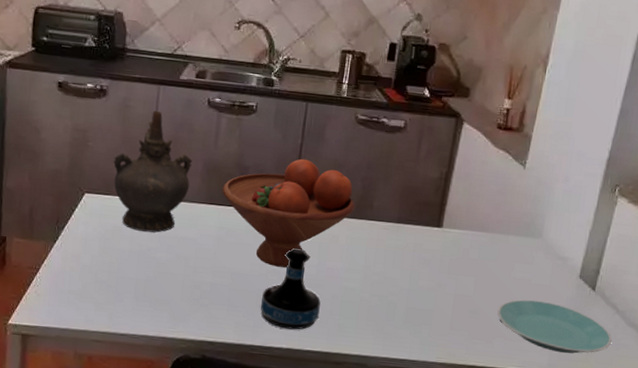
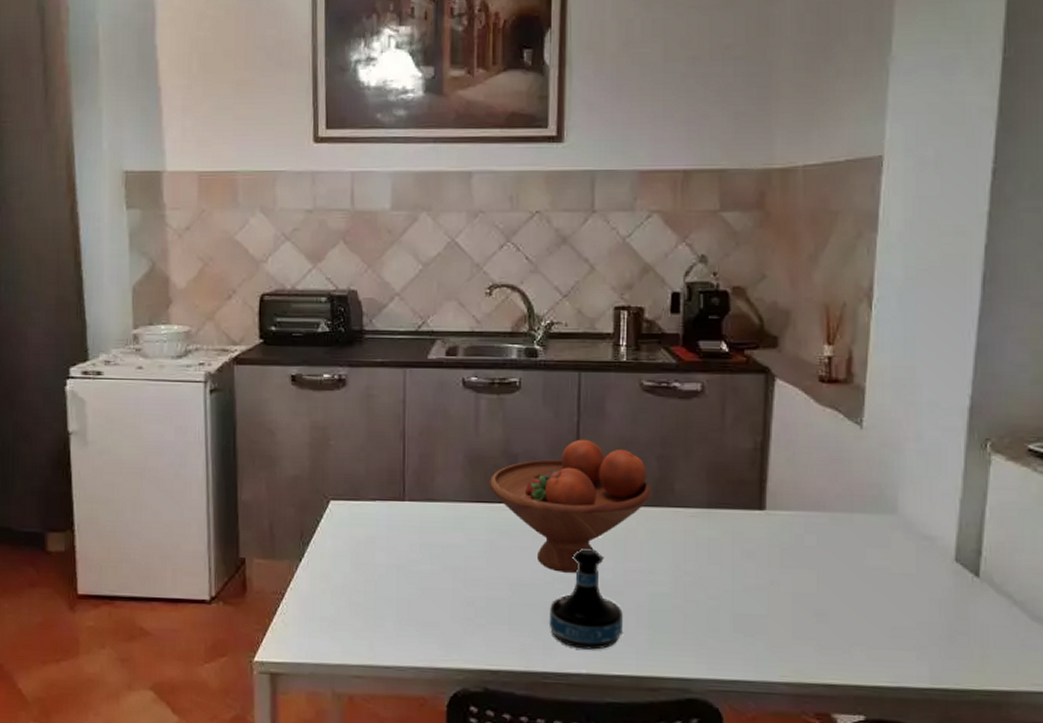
ceremonial vessel: present [113,111,193,233] -> none [360,399,451,541]
plate: present [497,299,612,354] -> none [852,594,1012,661]

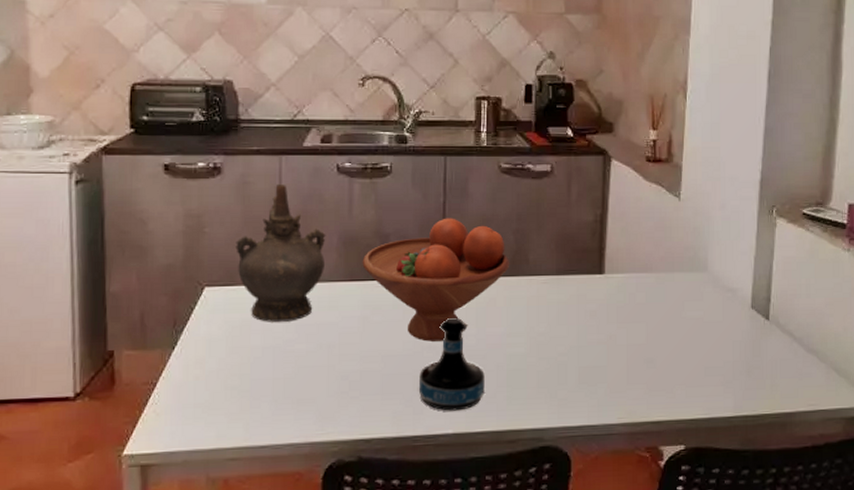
ceremonial vessel: none [360,399,451,541] -> present [236,185,326,322]

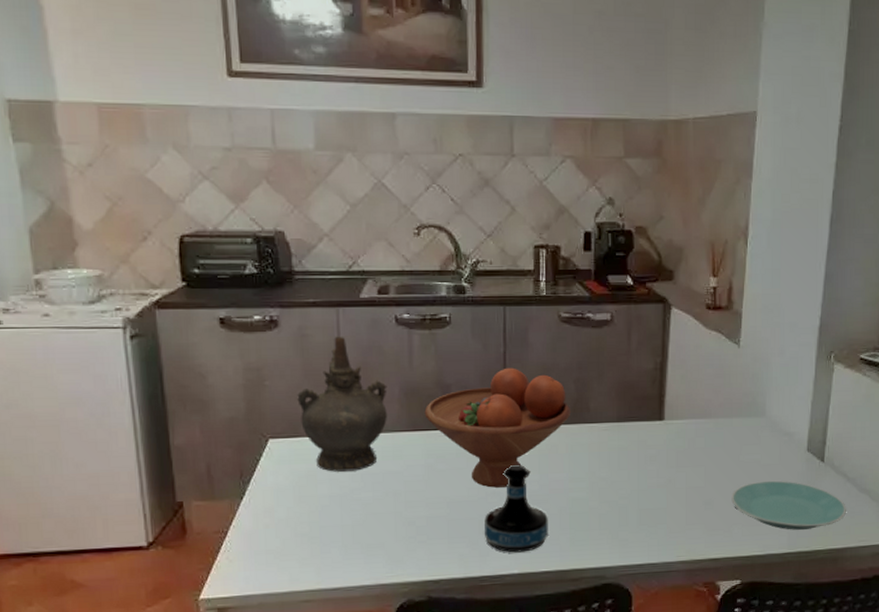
plate: none [674,338,794,392] -> present [731,480,846,530]

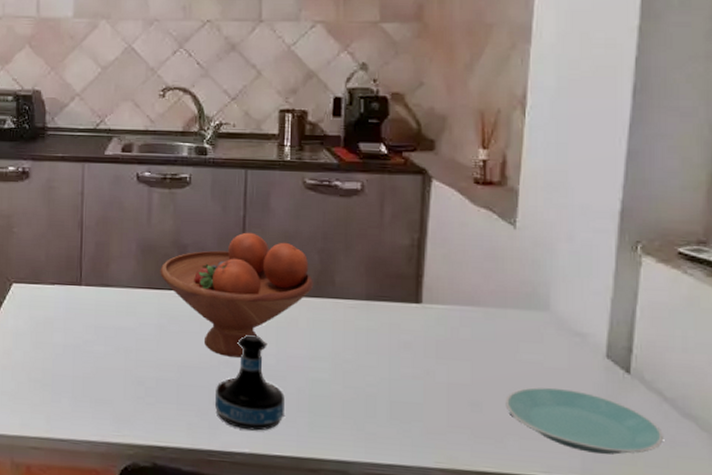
ceremonial vessel: present [297,337,387,472] -> none [41,191,125,323]

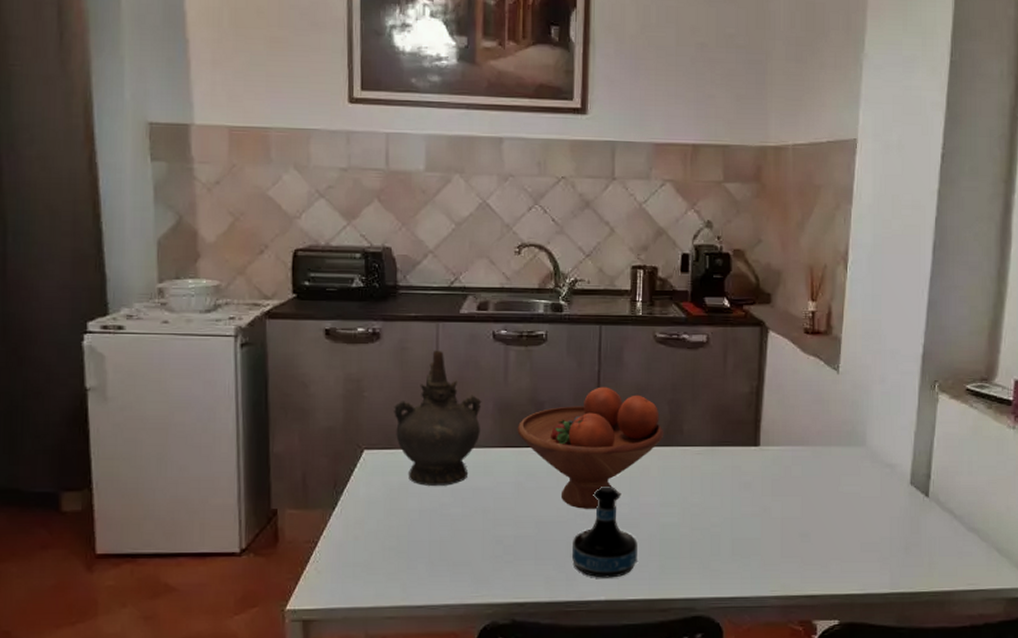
ceremonial vessel: none [41,191,125,323] -> present [394,351,482,486]
plate: present [505,387,663,455] -> none [829,514,953,569]

